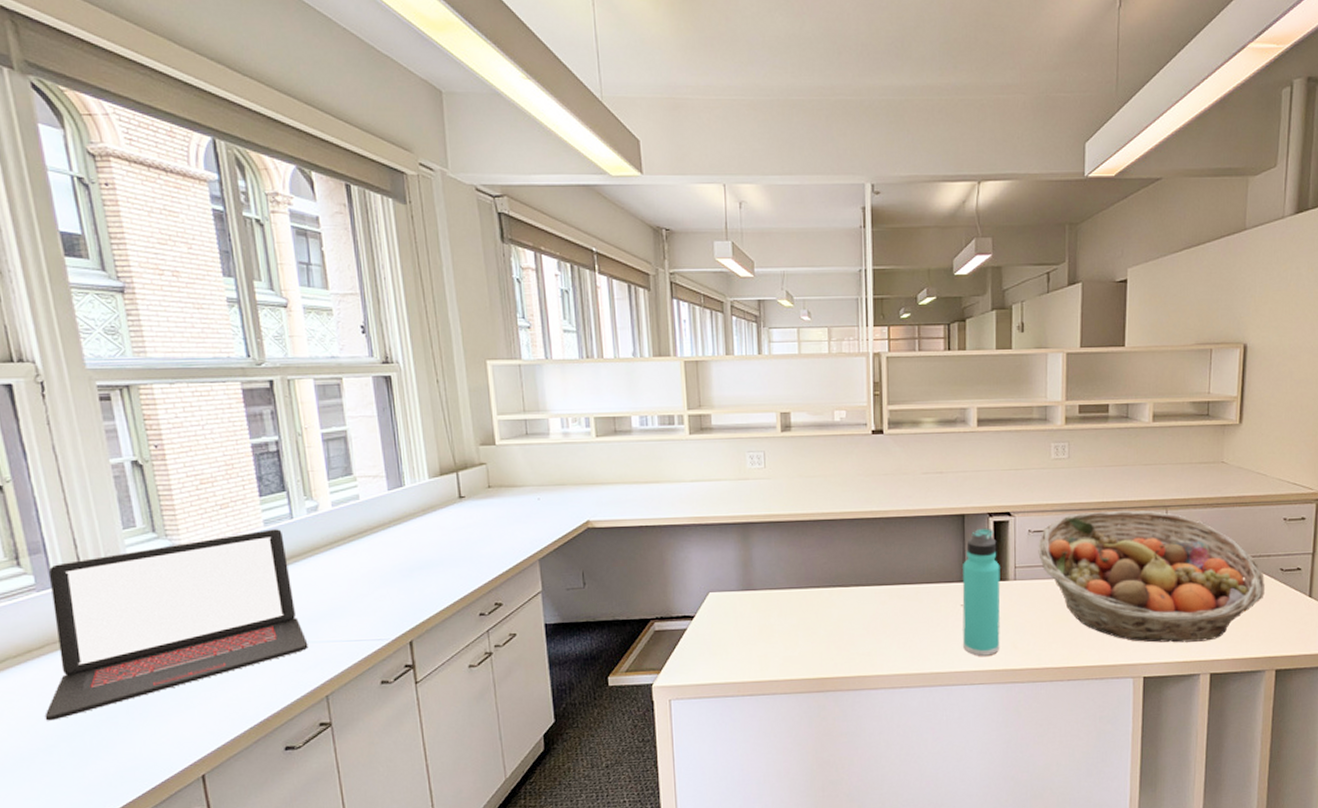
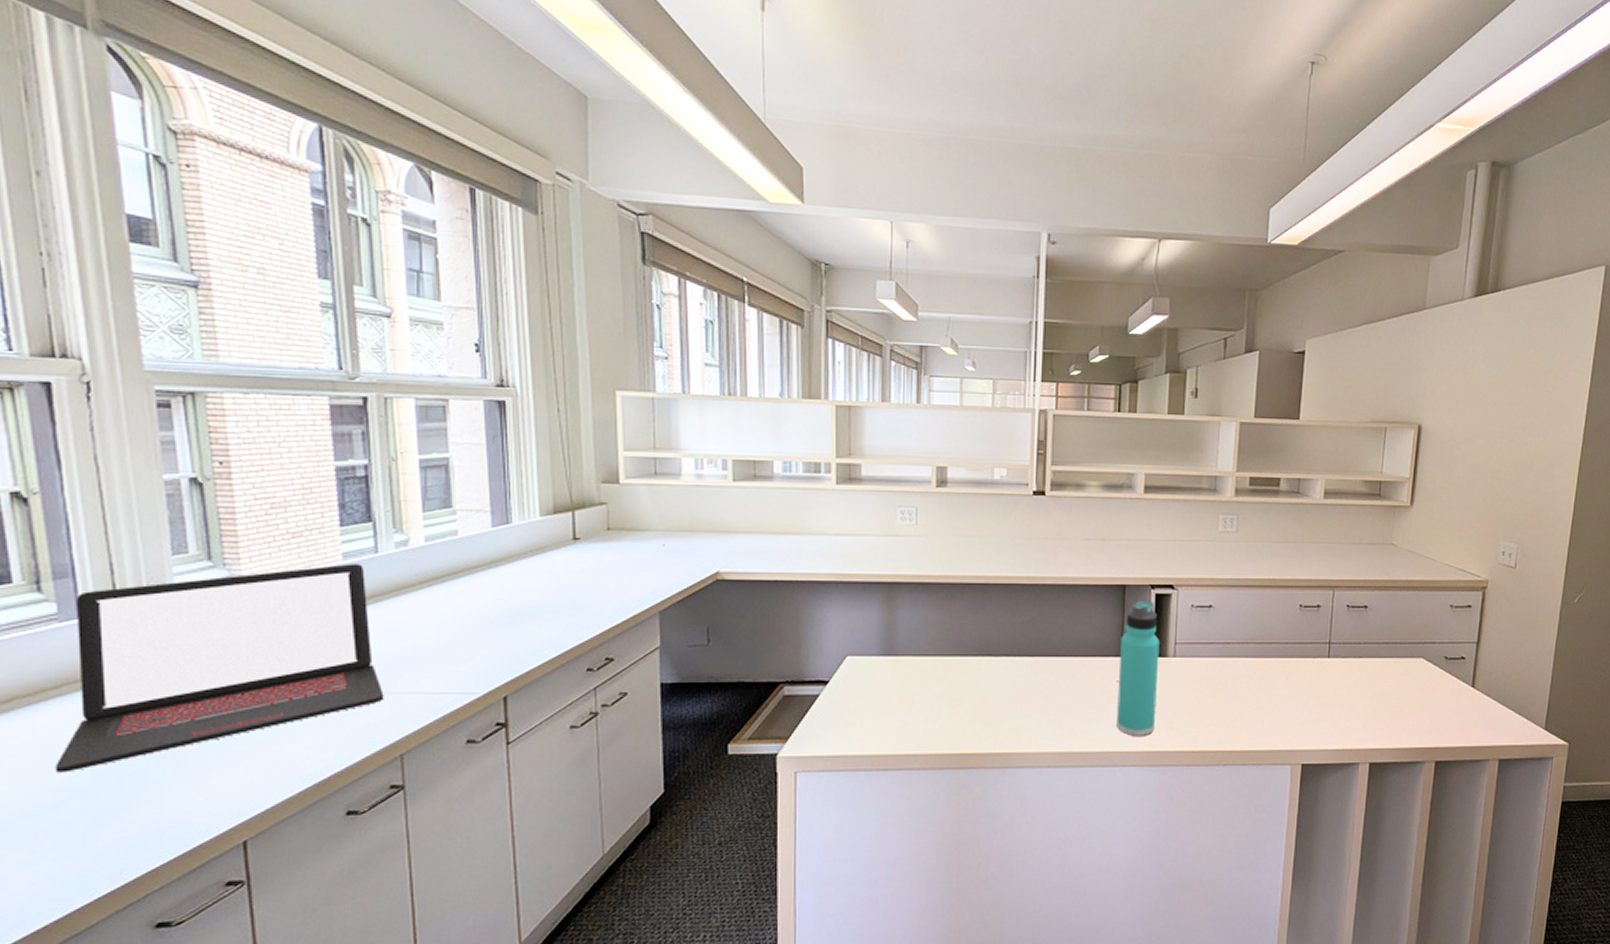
fruit basket: present [1038,510,1266,643] -> none [1200,588,1429,730]

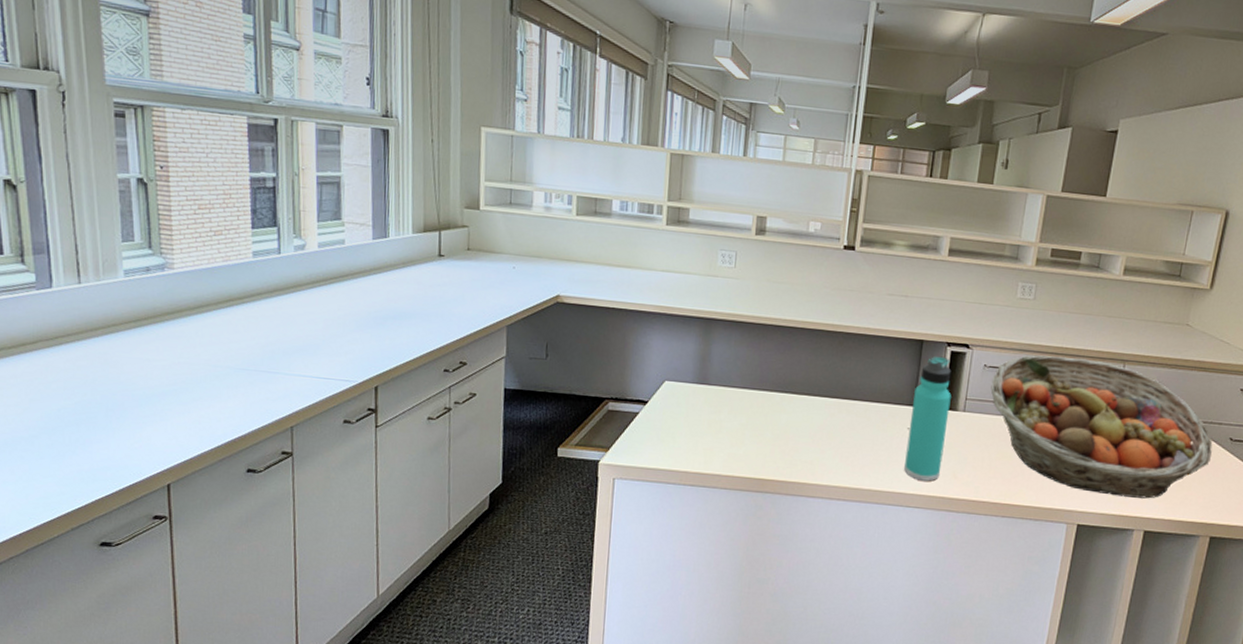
laptop: present [55,564,384,773] -> none [30,261,280,413]
fruit basket: none [1200,588,1429,730] -> present [990,355,1213,499]

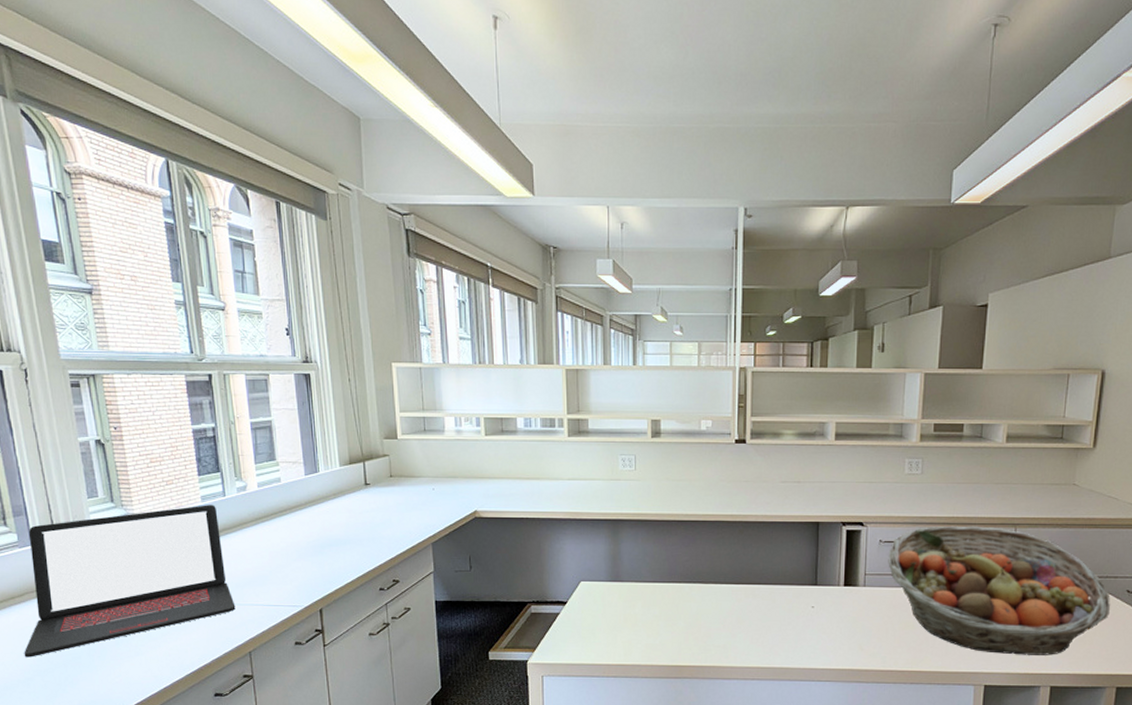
laptop: none [30,261,280,413] -> present [24,505,236,657]
thermos bottle: present [904,356,952,481] -> none [812,536,851,655]

